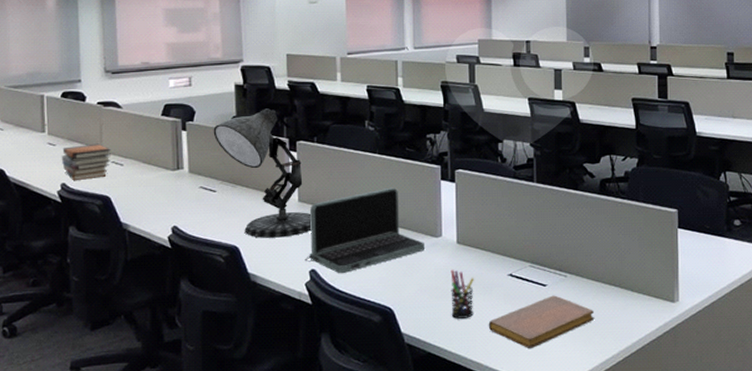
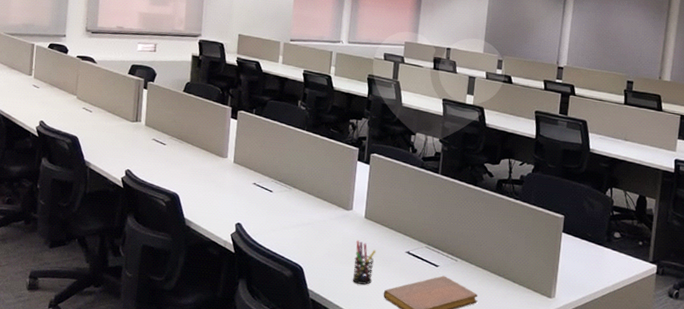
book stack: present [61,143,111,180] -> none [42,90,83,120]
desk lamp: present [213,108,312,238] -> none [169,79,243,192]
laptop: present [304,187,424,273] -> none [232,161,337,230]

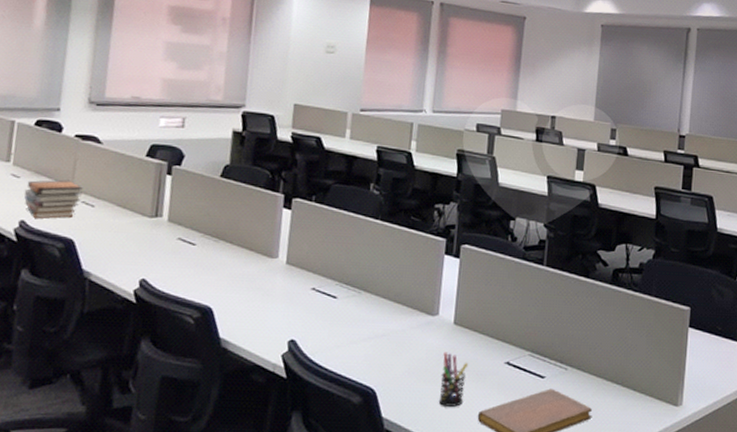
book stack: none [42,90,83,120] -> present [24,179,83,219]

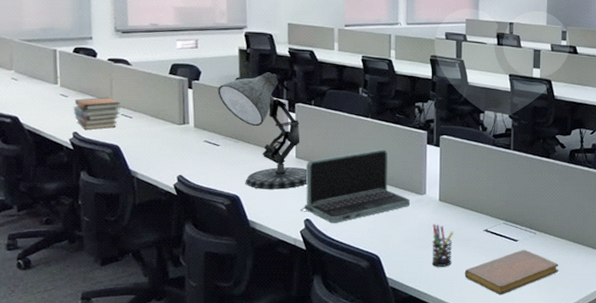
desk lamp: none [201,160,299,302] -> present [218,72,308,189]
laptop: none [284,257,419,346] -> present [300,149,410,223]

